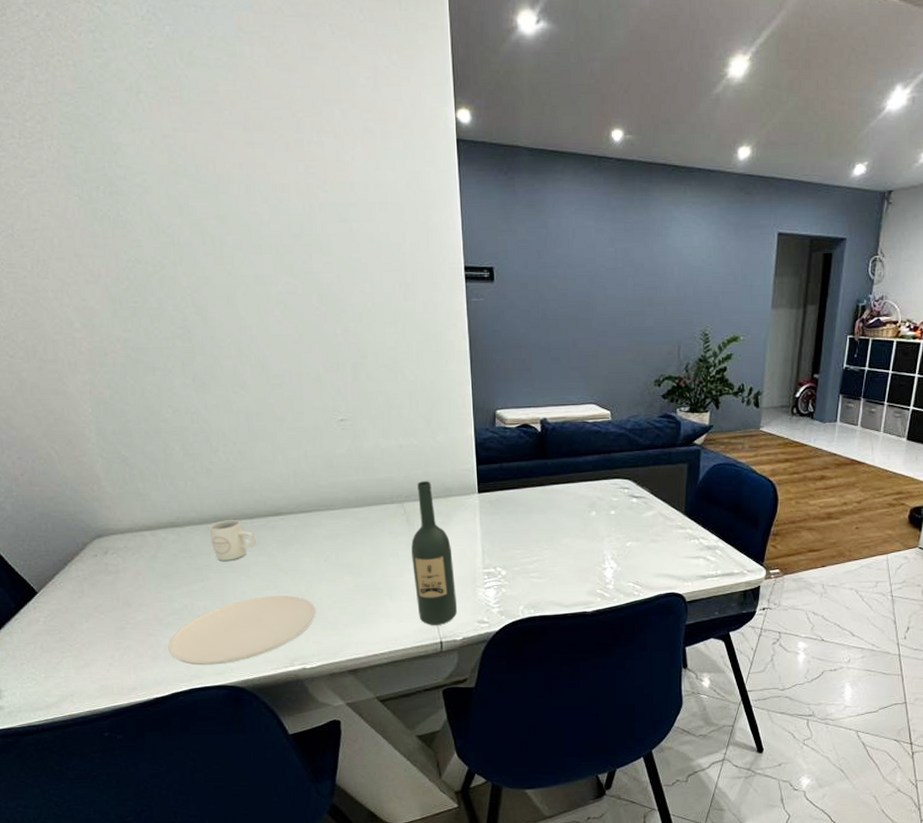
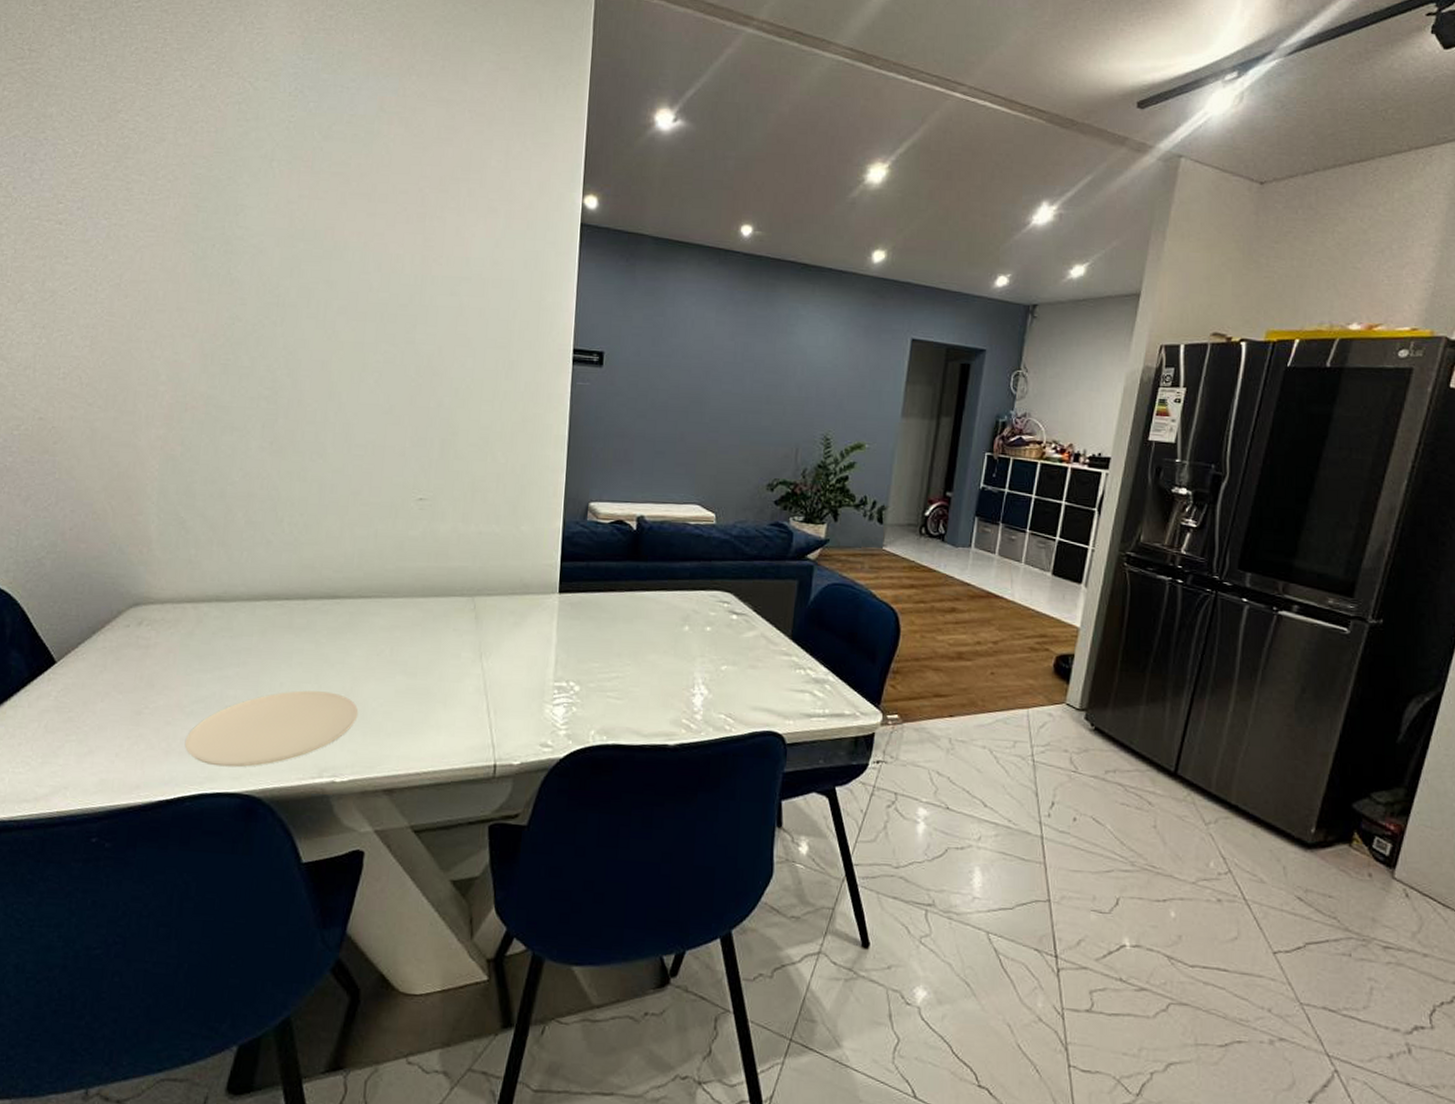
mug: present [208,520,256,562] -> none [256,598,305,646]
wine bottle: present [411,481,457,625] -> none [473,574,521,744]

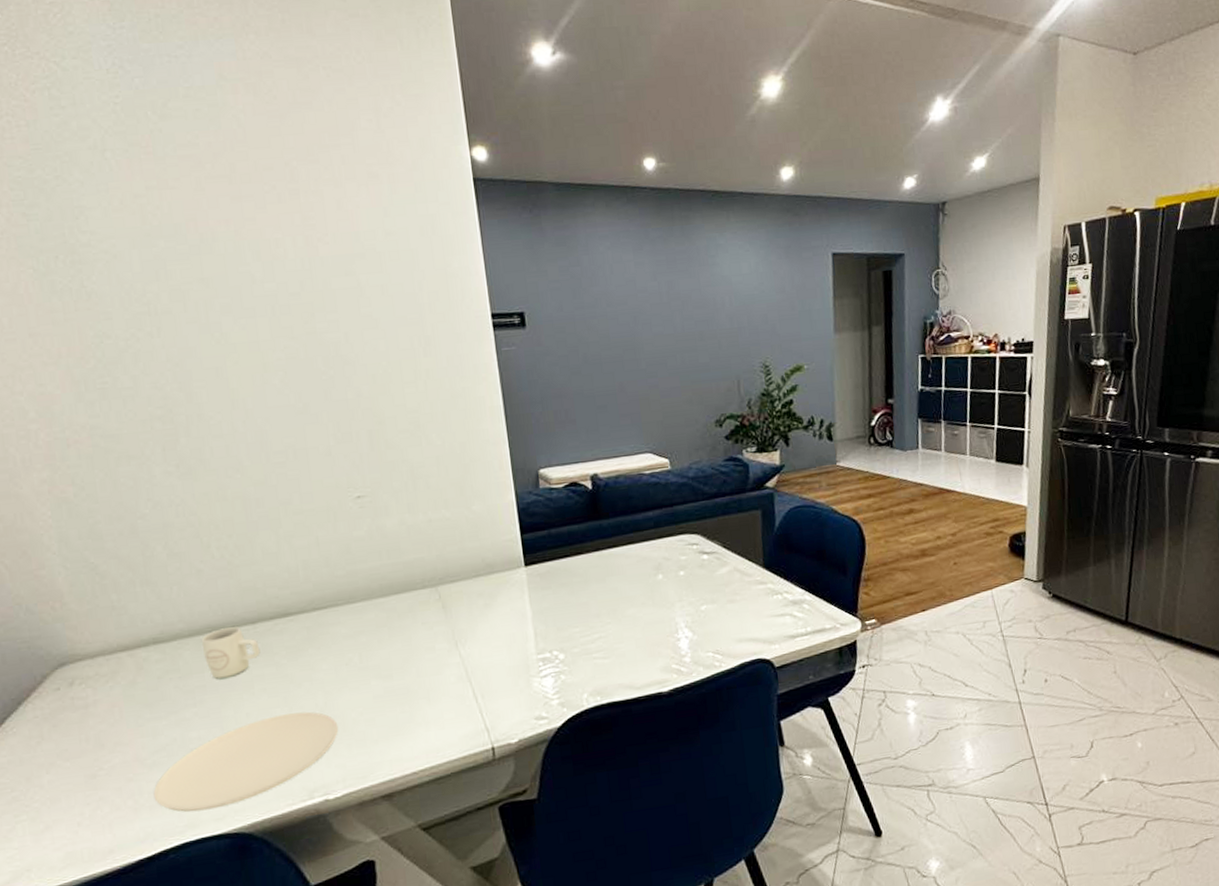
mug: none [256,598,305,646] -> present [201,627,261,680]

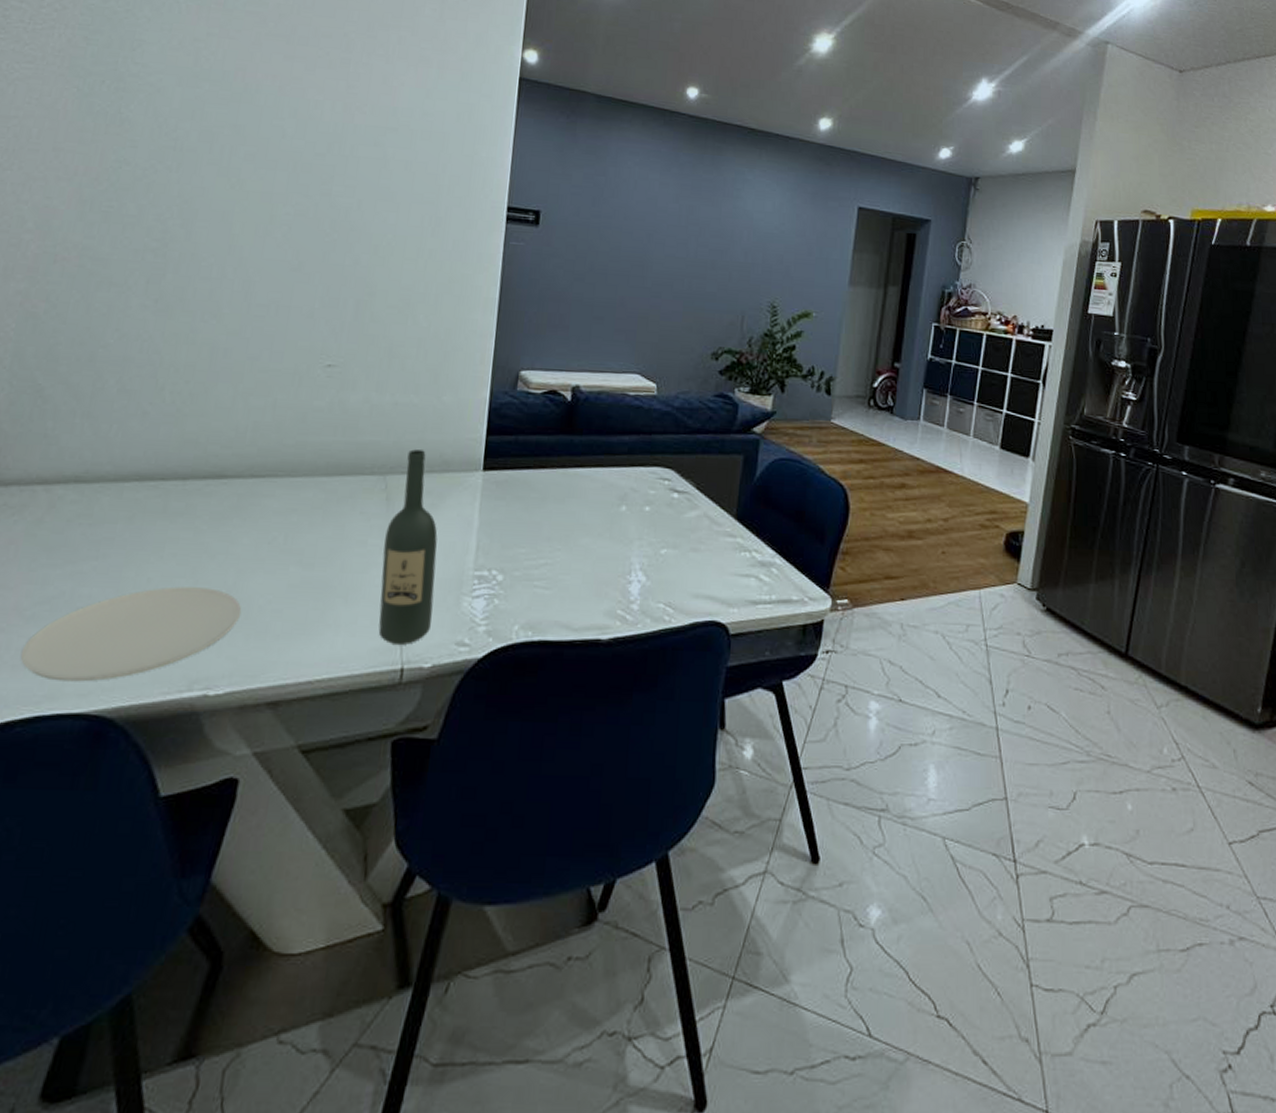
mug: present [201,627,261,680] -> none [122,479,183,535]
wine bottle: none [449,558,510,729] -> present [378,449,438,645]

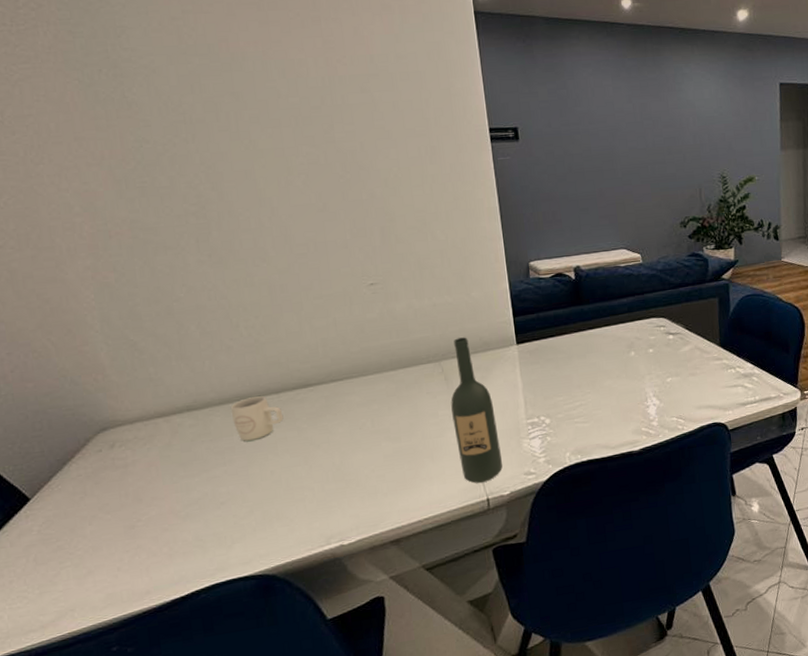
plate: present [20,586,242,682] -> none [186,469,353,557]
mug: none [122,479,183,535] -> present [230,396,284,442]

